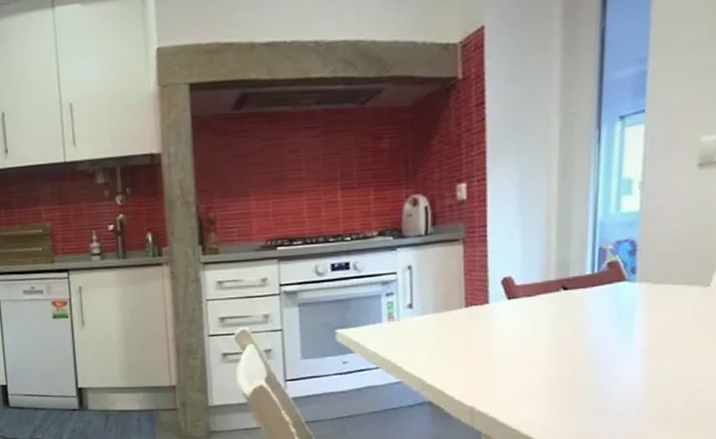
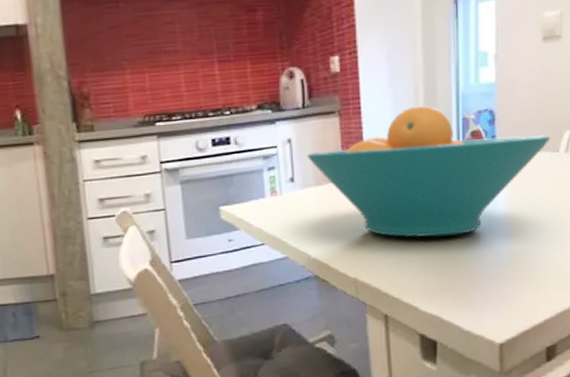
fruit bowl: none [427,234,701,370] -> present [307,105,551,238]

